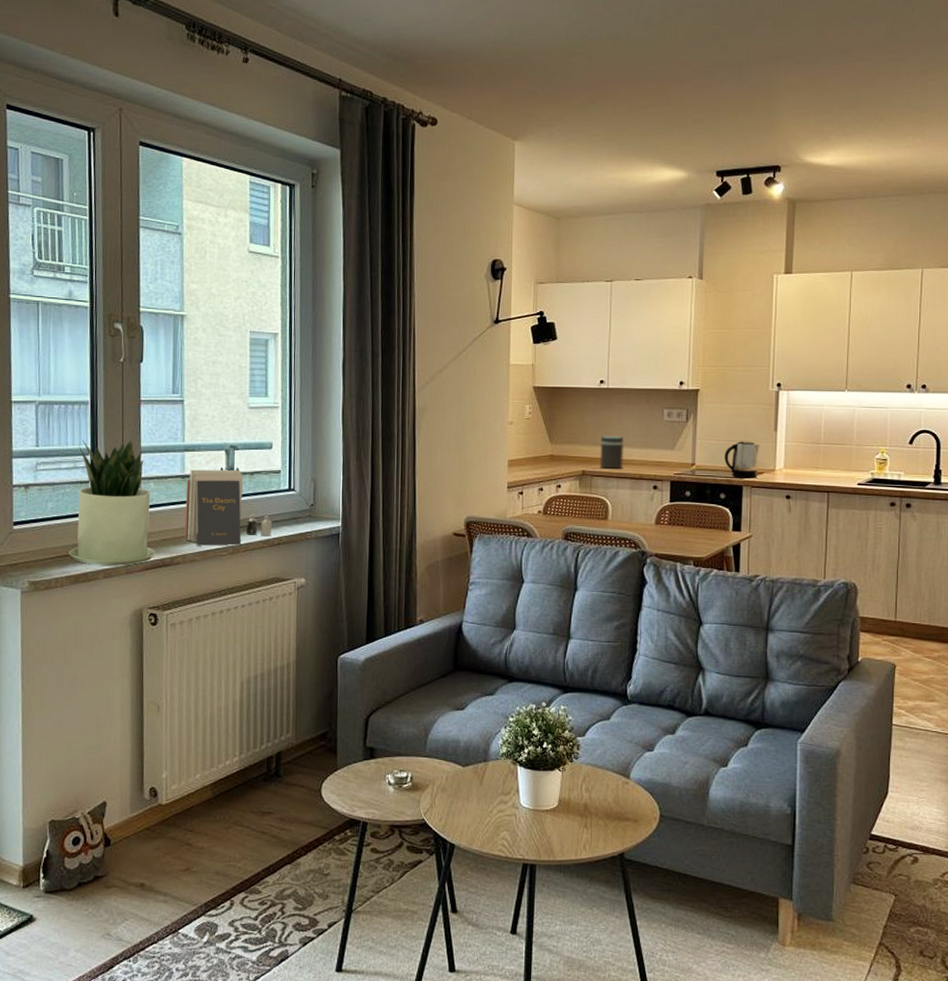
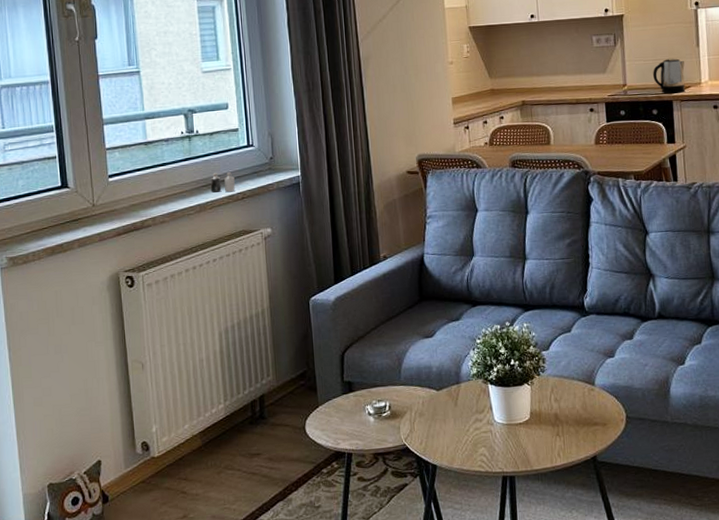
planter: present [68,439,155,566] -> none [42,113,126,236]
books: present [184,469,244,546] -> none [150,132,207,208]
cylinder: present [600,436,624,470] -> none [536,65,560,98]

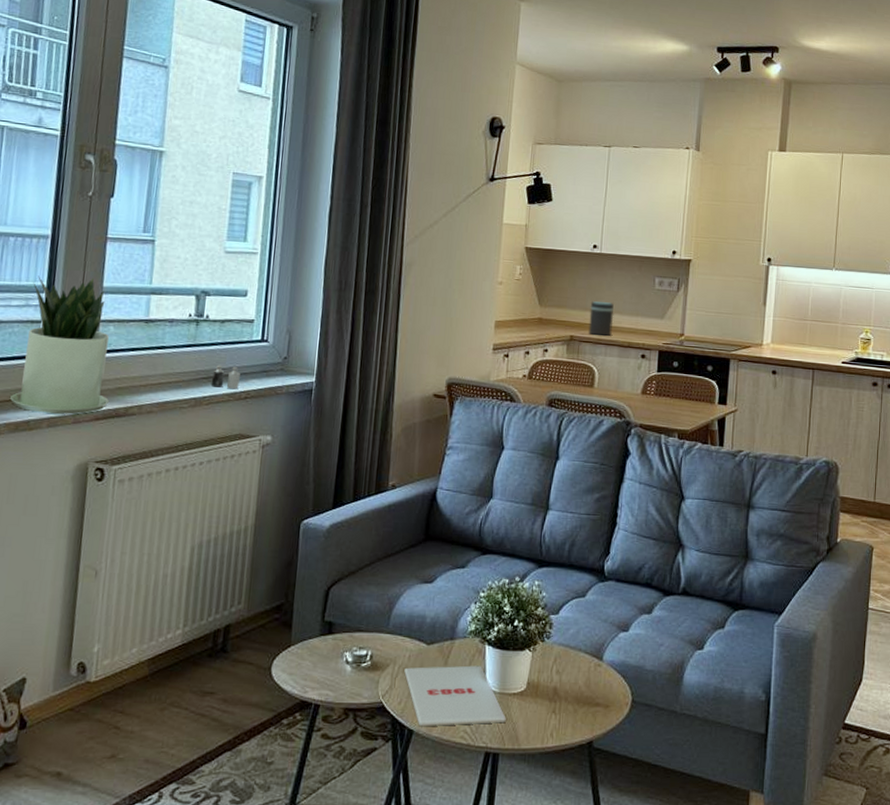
planter: none [42,113,126,236] -> present [9,275,109,415]
magazine: none [420,403,517,462] -> present [404,665,506,727]
cylinder: none [536,65,560,98] -> present [588,301,614,336]
kettle: present [653,58,686,94] -> none [713,313,748,352]

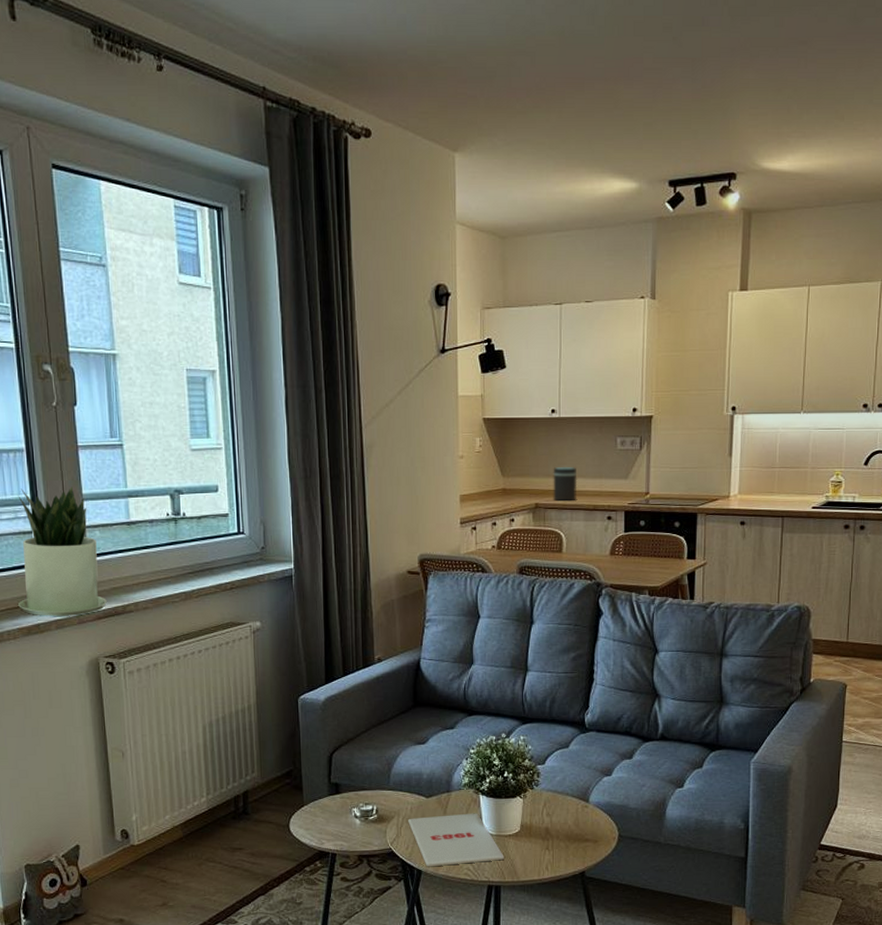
candle: present [210,365,240,390] -> none [197,559,223,581]

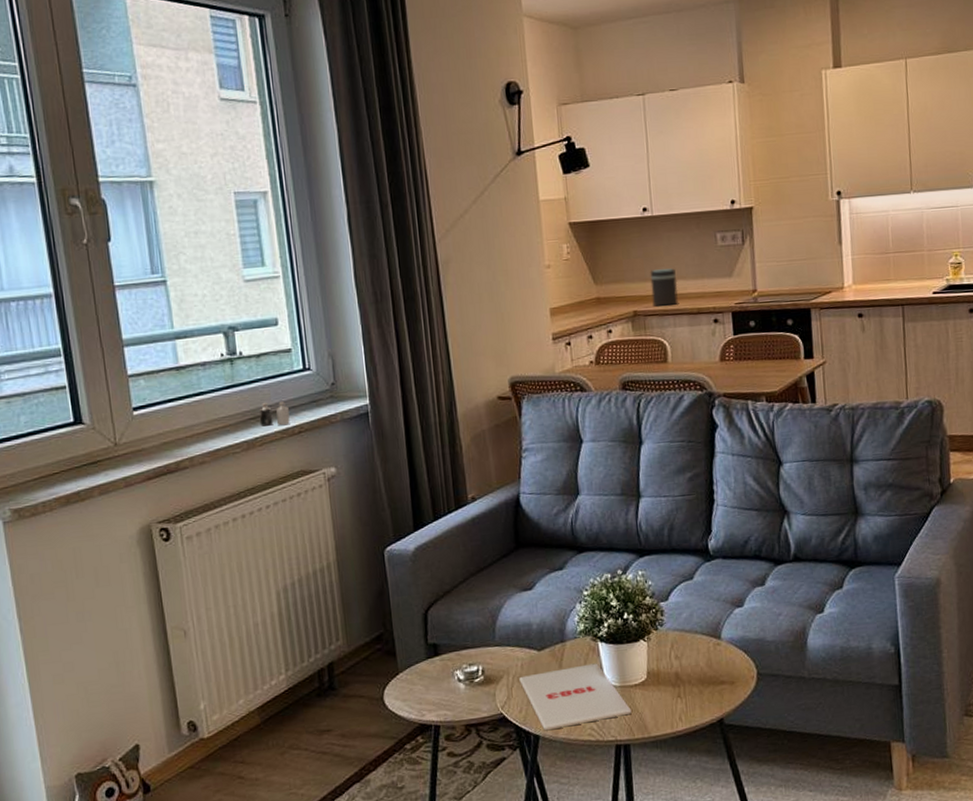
planter: present [17,486,107,616] -> none [47,332,157,482]
candle: none [197,559,223,581] -> present [259,401,290,426]

